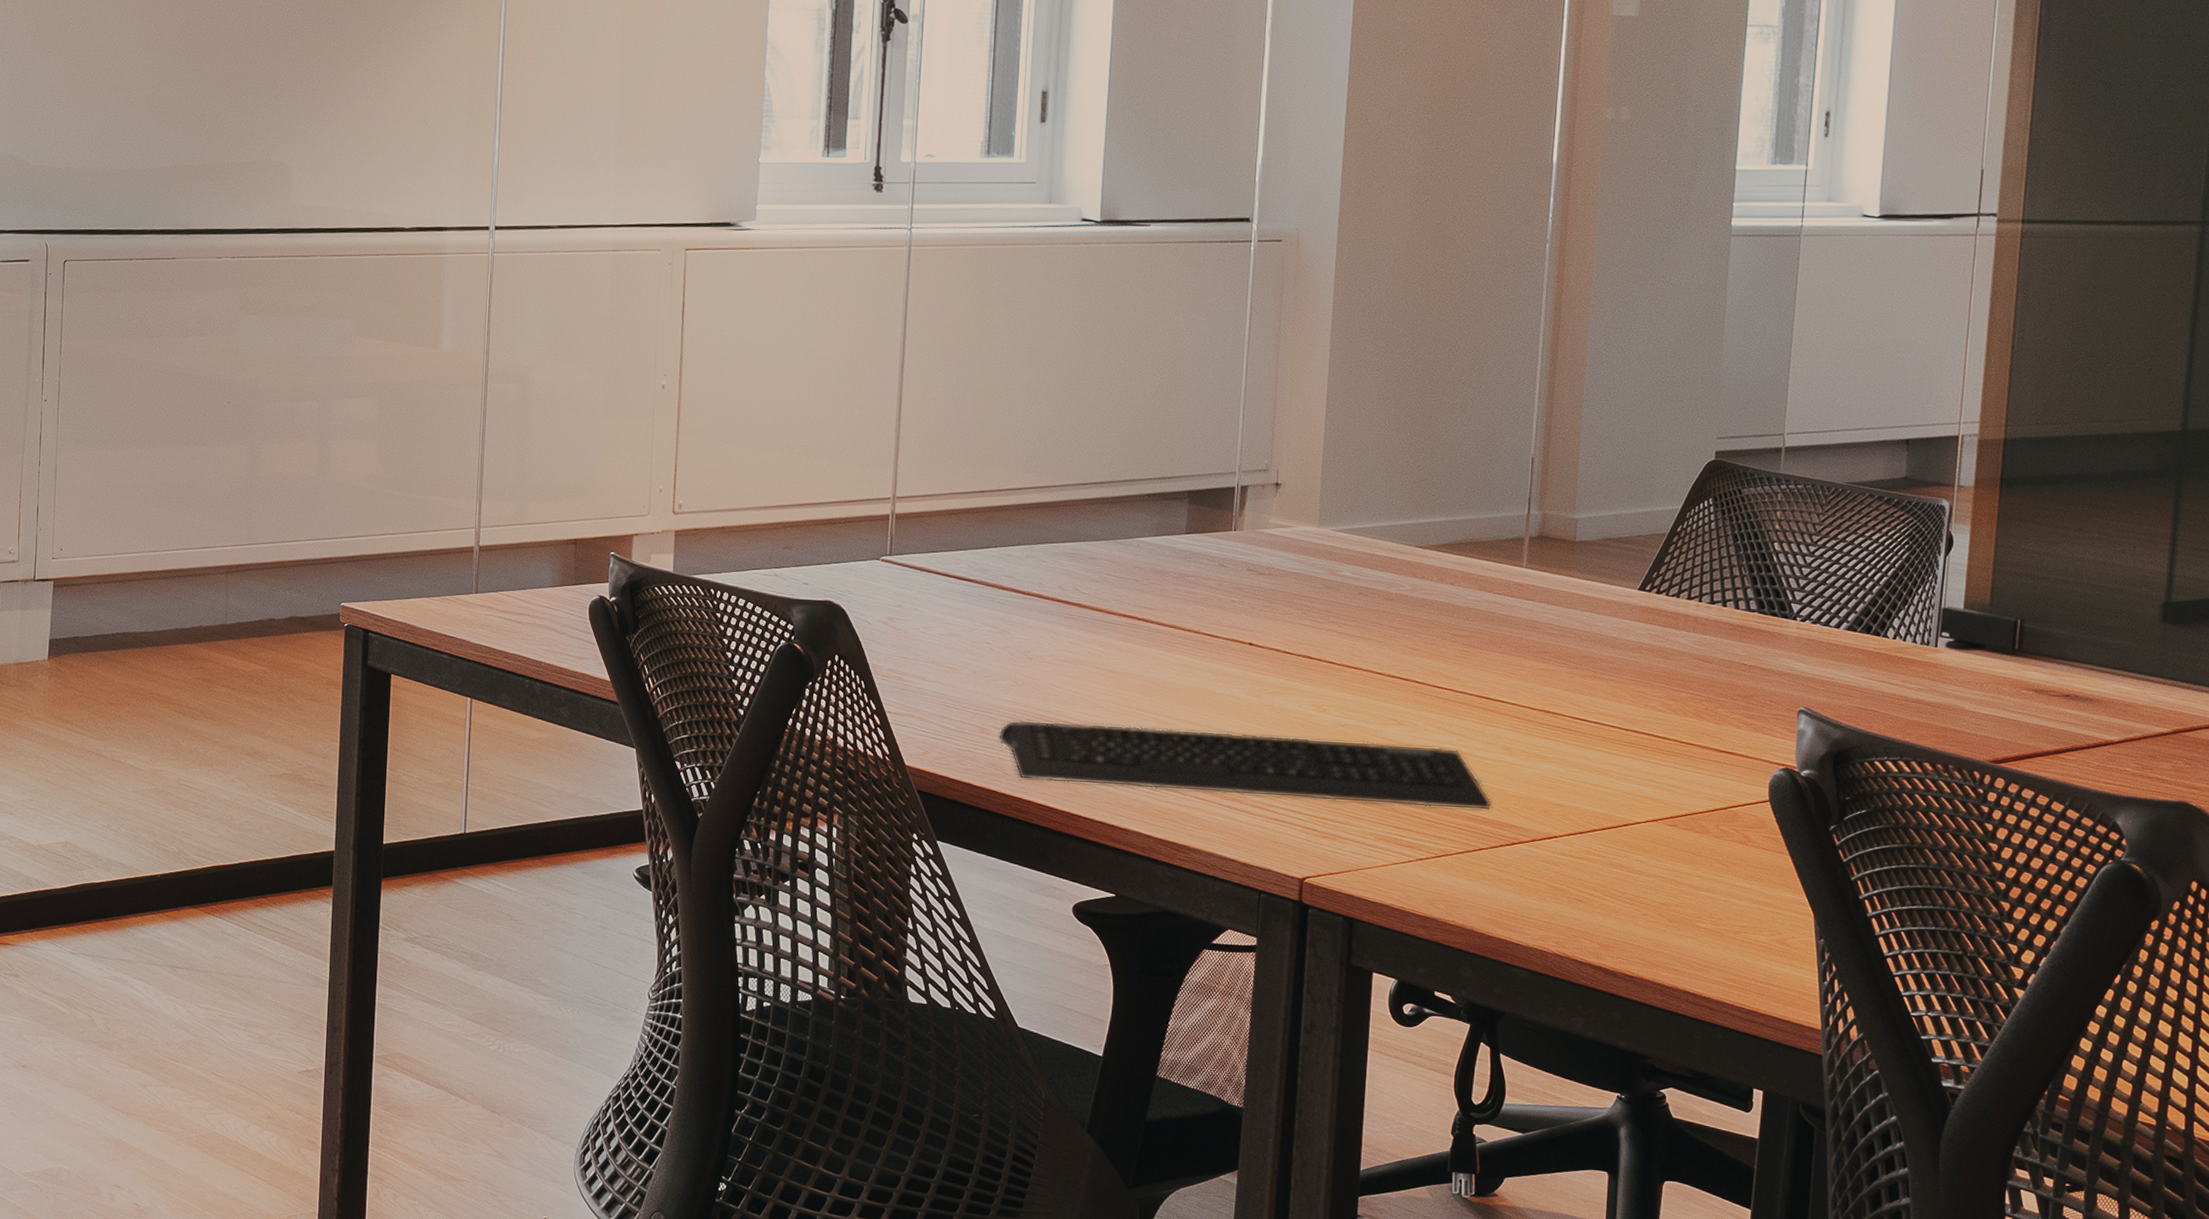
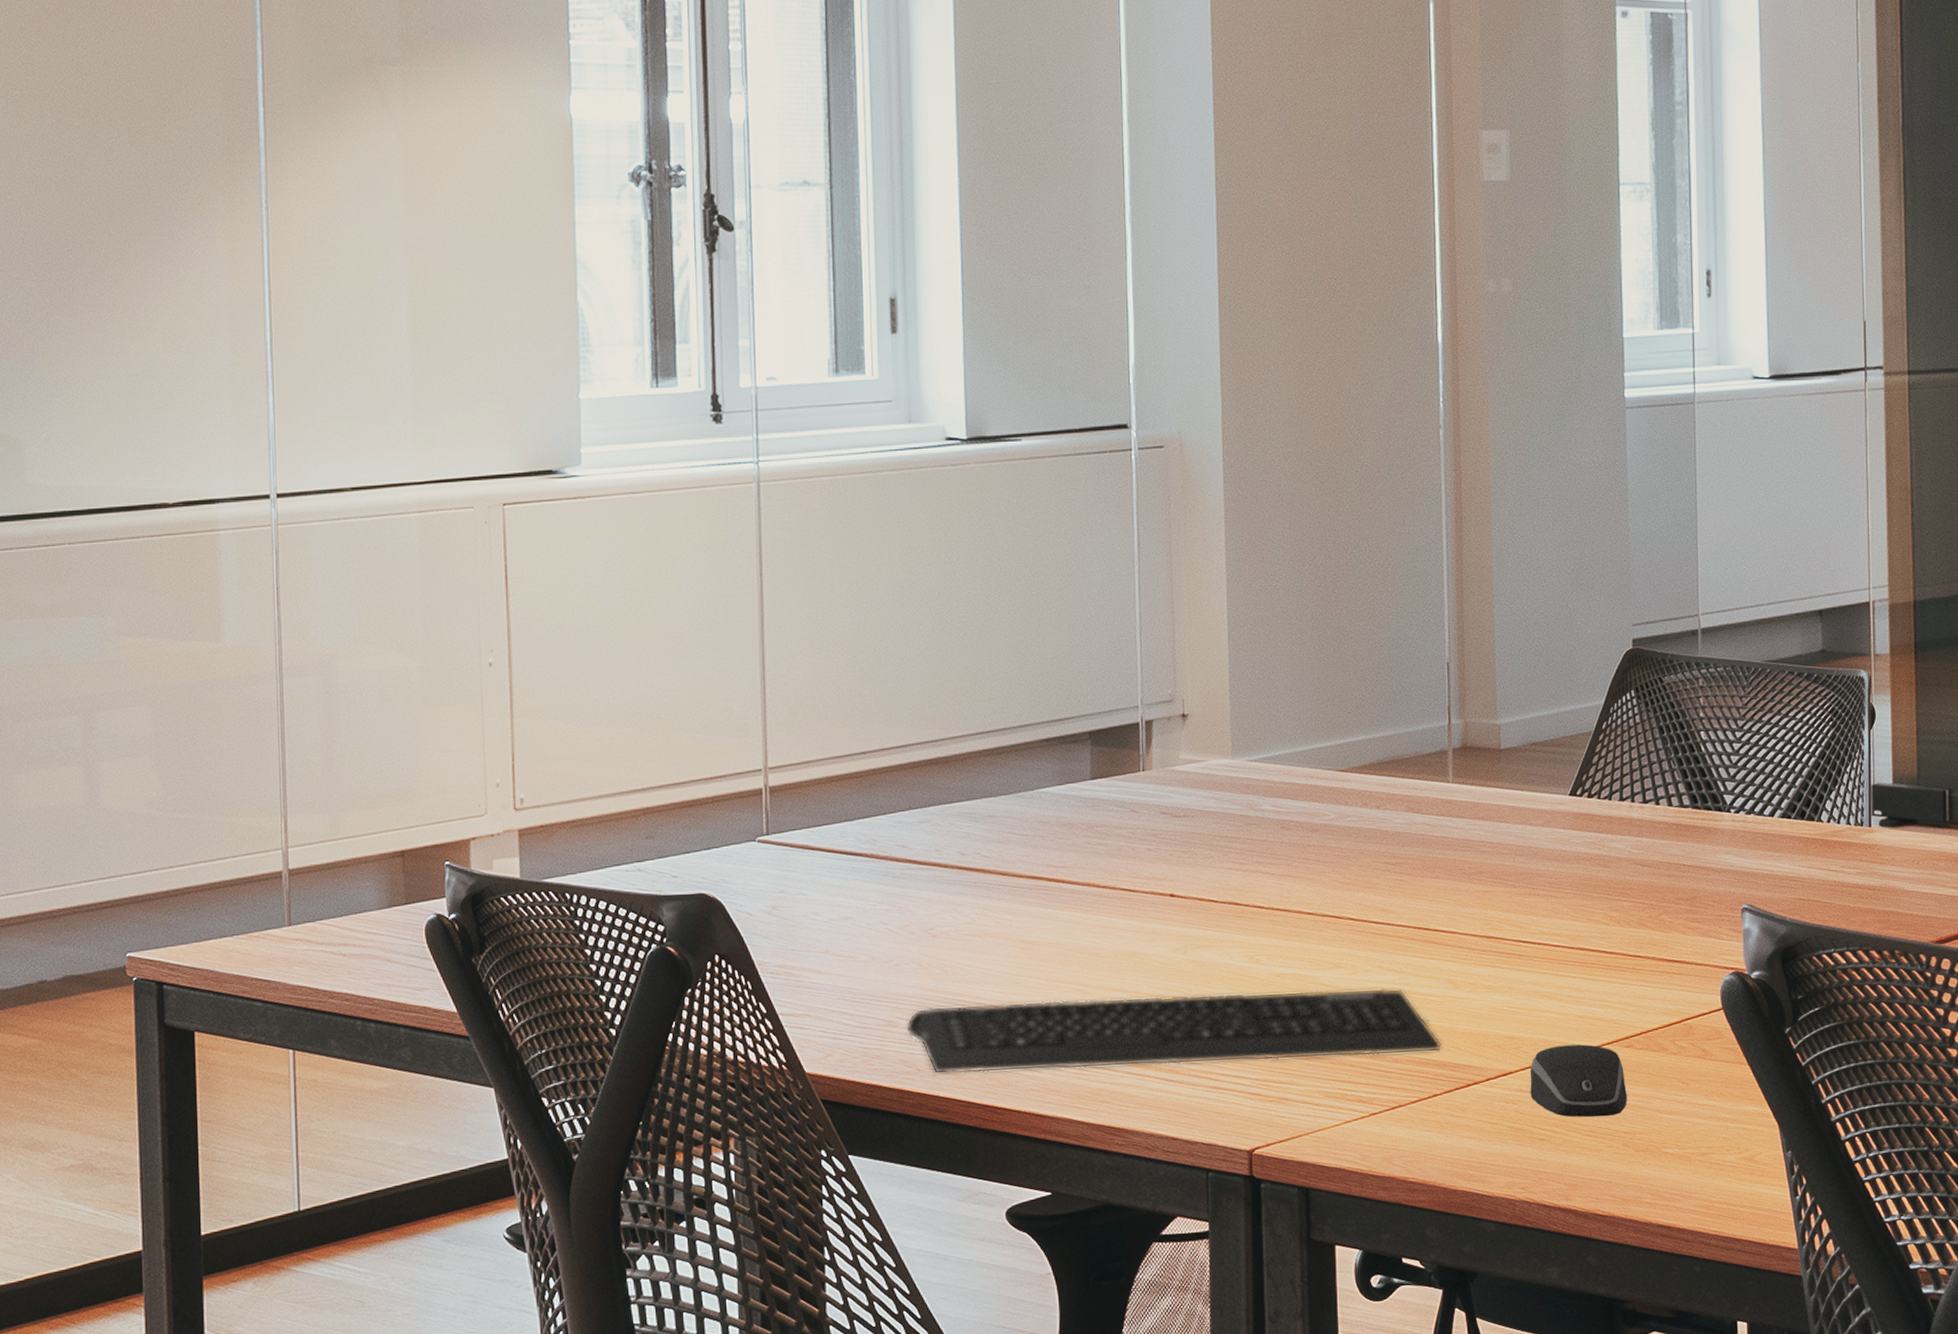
computer mouse: none [1572,817,1667,887] -> present [1530,1044,1627,1118]

